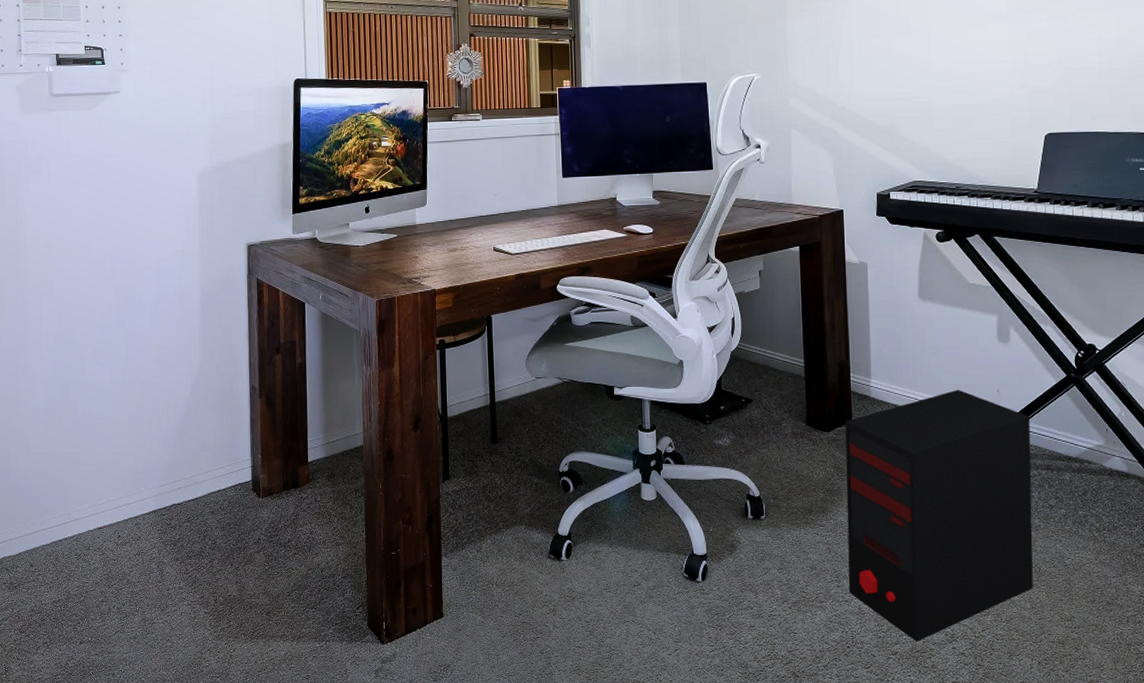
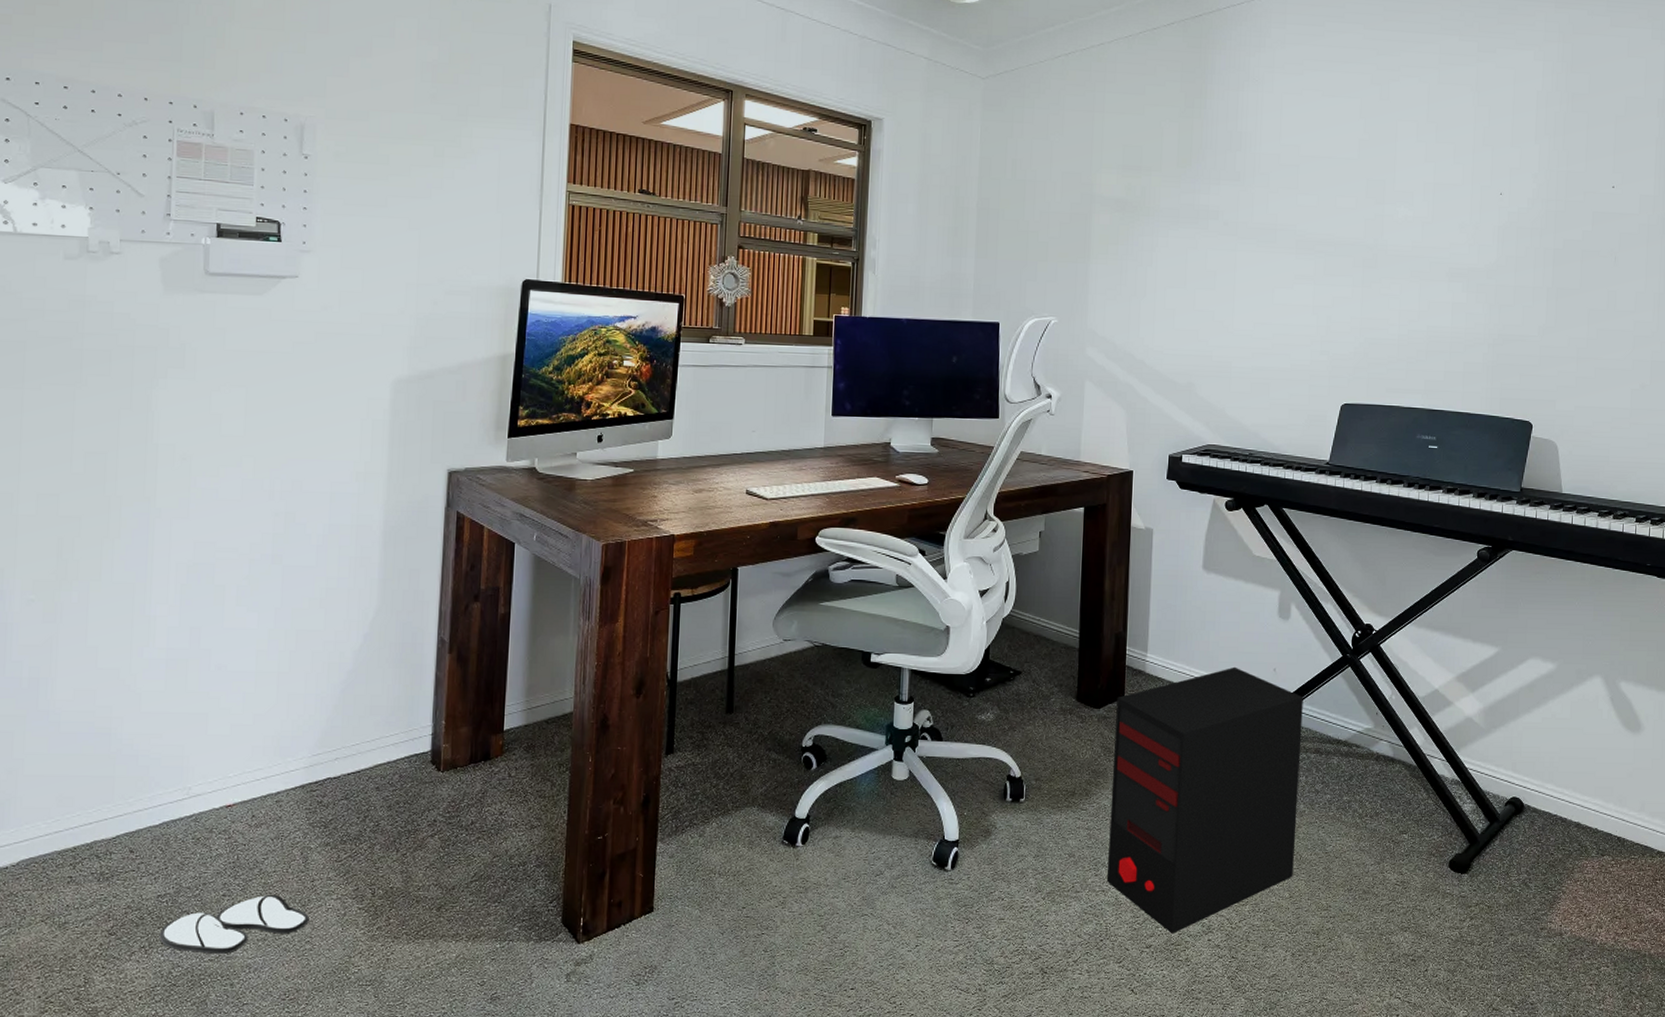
slippers: none [56,601,168,649] -> present [159,895,309,954]

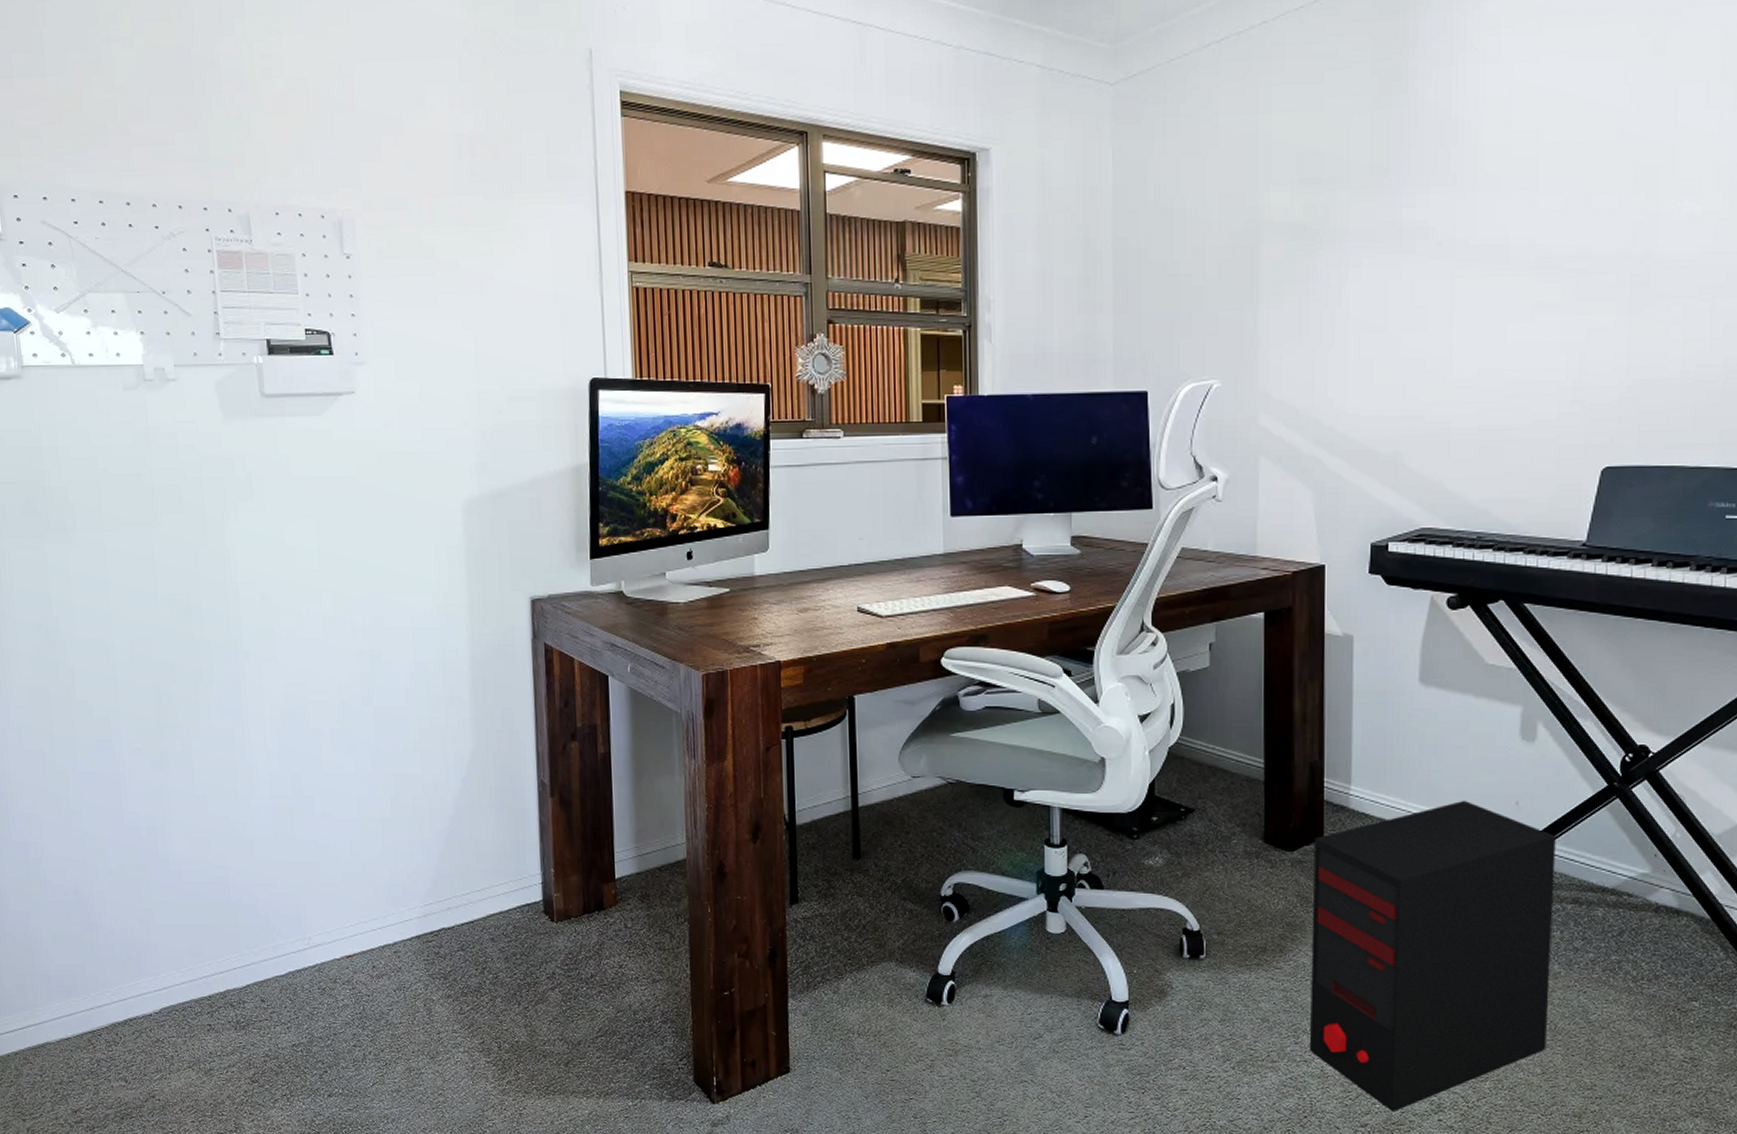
slippers: present [159,895,309,954] -> none [298,1047,439,1104]

